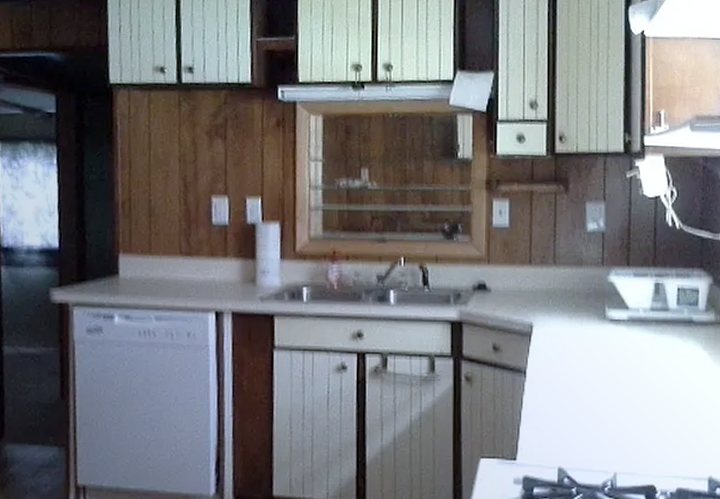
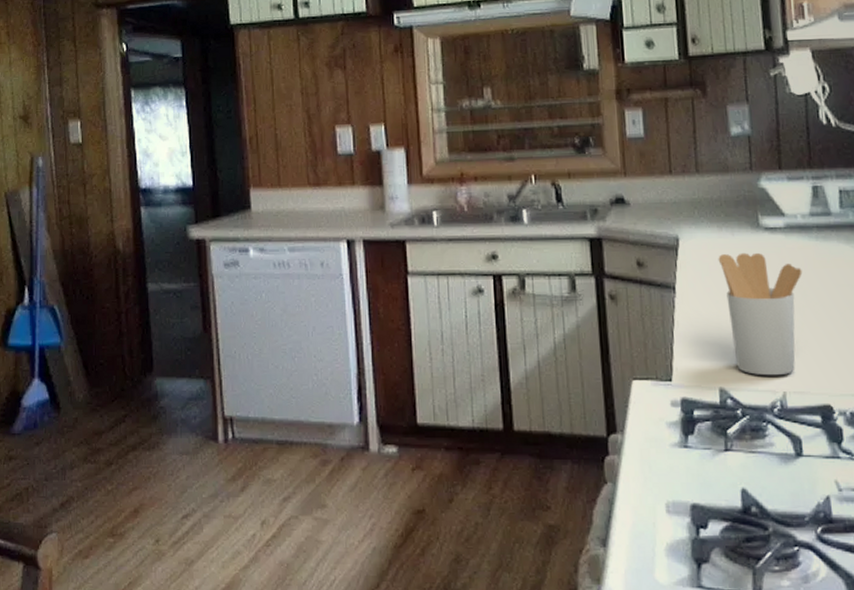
utensil holder: none [567,342,640,458] -> present [718,252,803,376]

